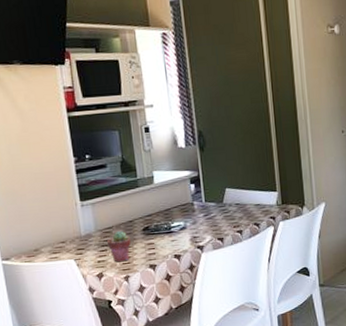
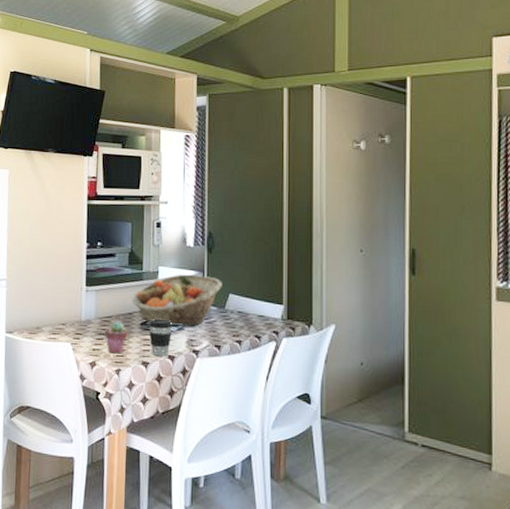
fruit basket: none [130,174,218,226] -> present [132,274,222,327]
coffee cup: none [151,222,175,257] -> present [149,319,173,356]

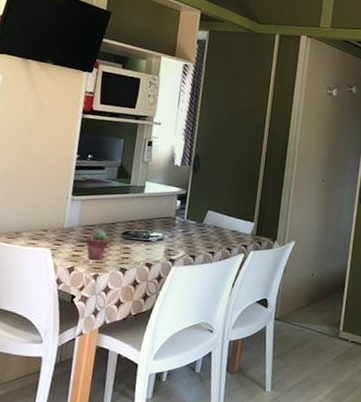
fruit basket: present [132,274,222,327] -> none [116,190,203,238]
coffee cup: present [149,319,173,356] -> none [130,229,154,264]

